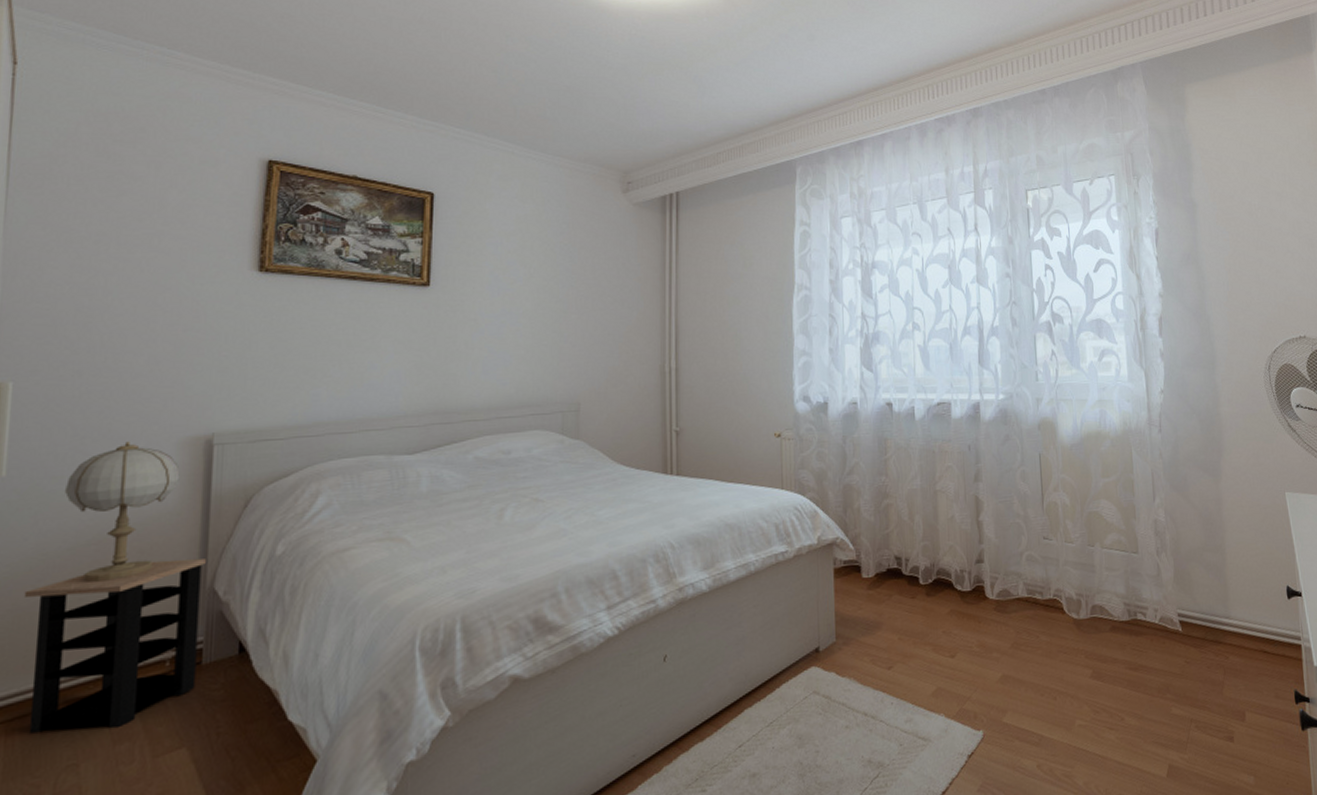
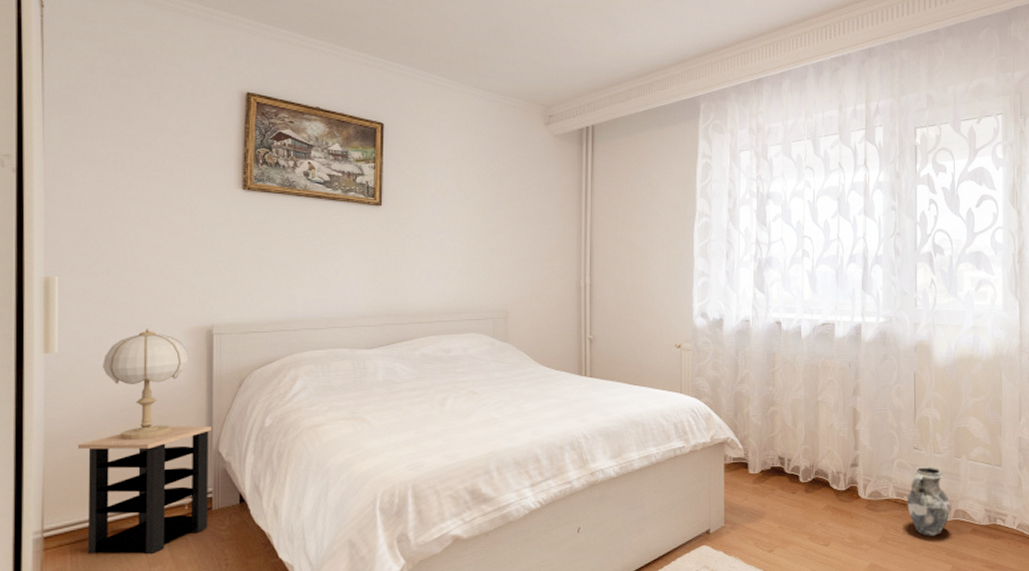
ceramic jug: none [1039,558,1087,638] -> present [907,467,951,536]

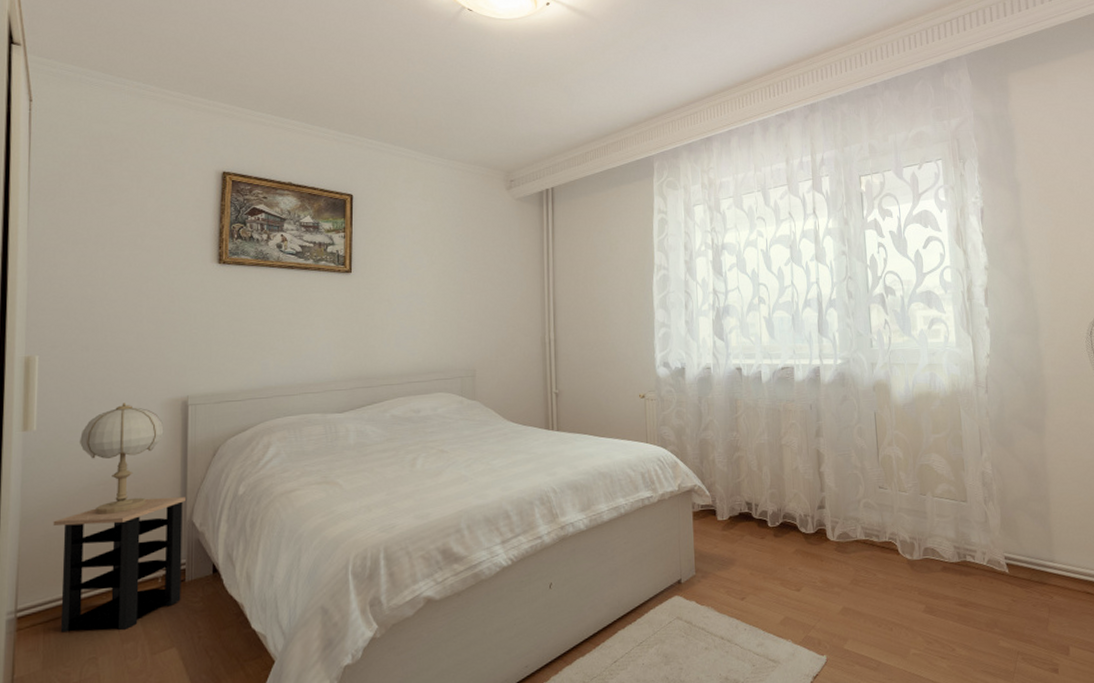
ceramic jug: present [907,467,951,536] -> none [875,505,920,576]

